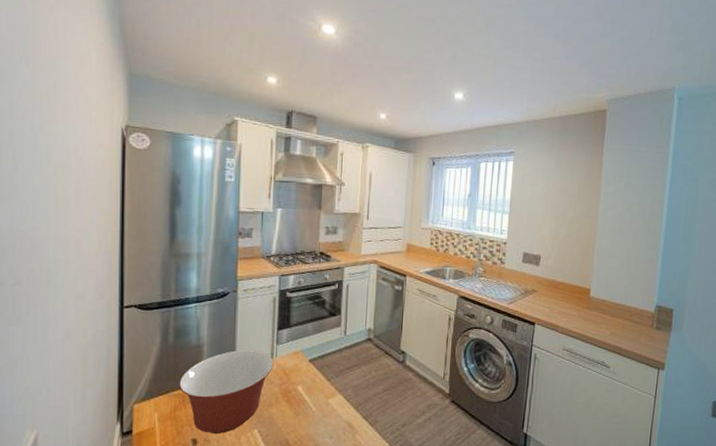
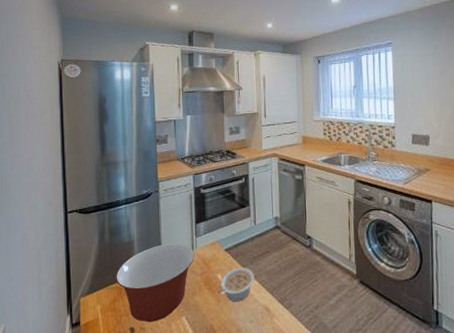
legume: none [297,380,339,416] -> present [218,268,254,302]

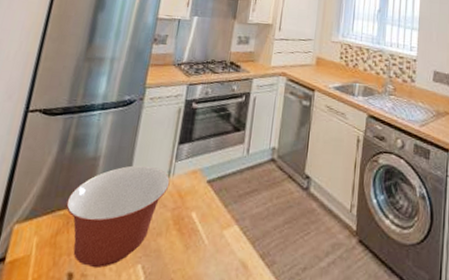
legume: present [218,268,254,302] -> none [188,206,236,251]

